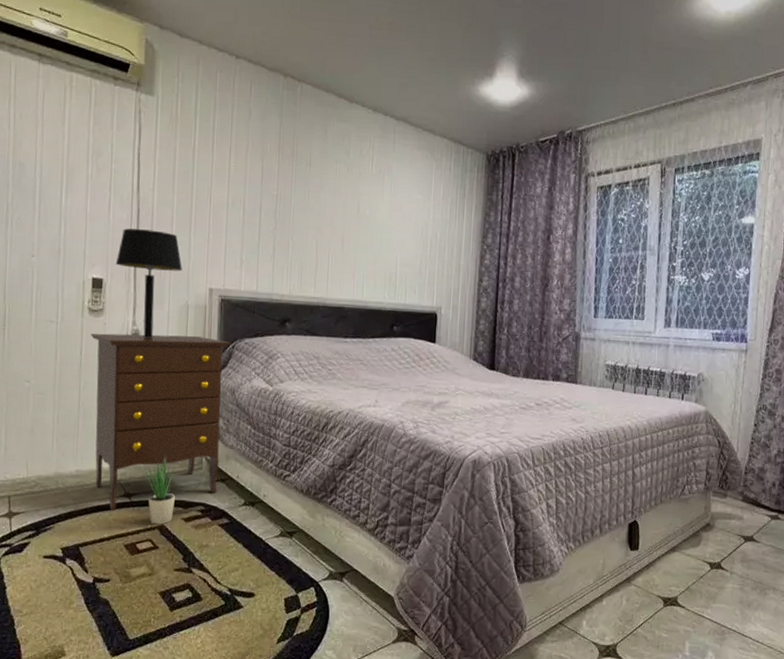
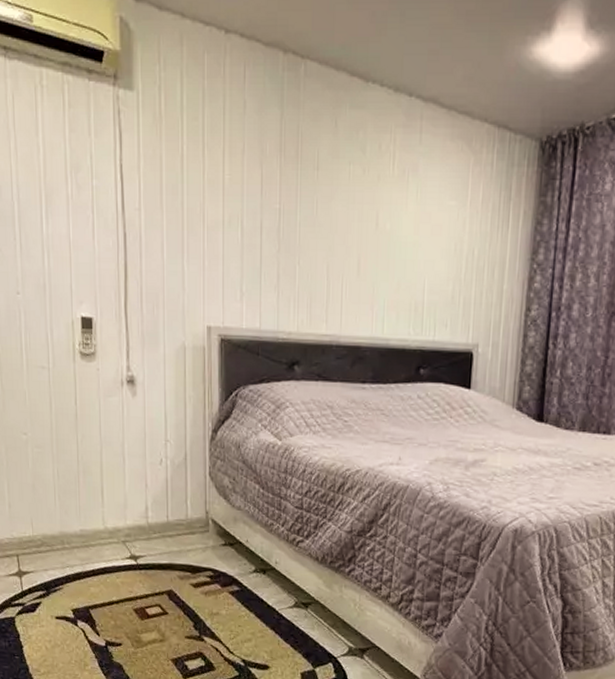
dresser: present [90,333,231,511] -> none [84,380,234,574]
table lamp: present [115,228,182,339] -> none [104,257,176,386]
potted plant: present [144,455,175,525] -> none [148,515,182,590]

